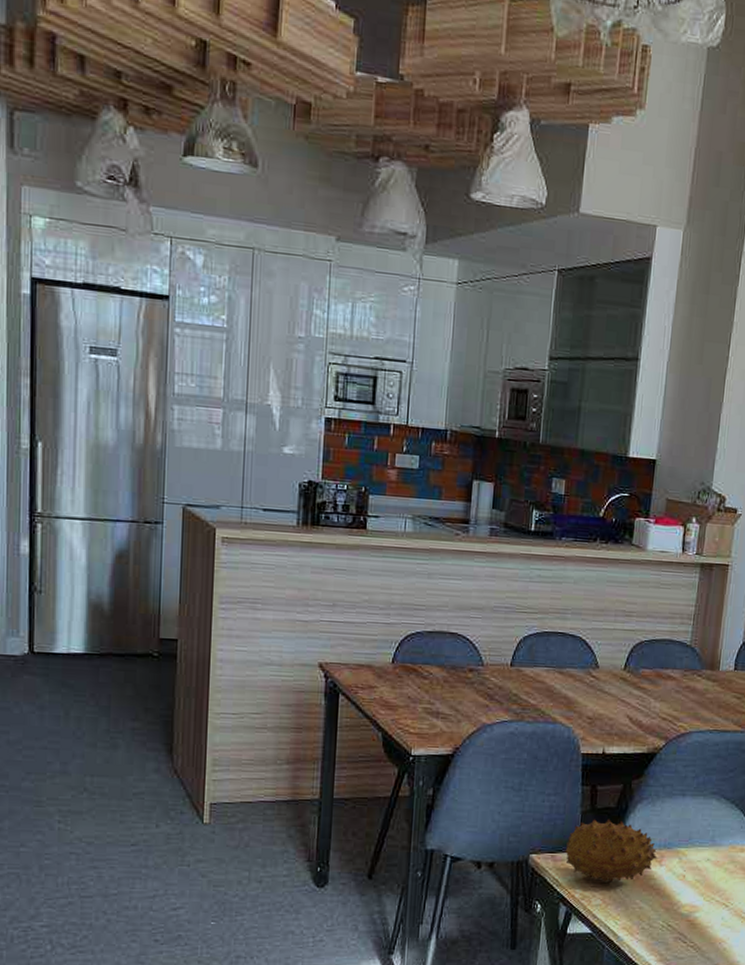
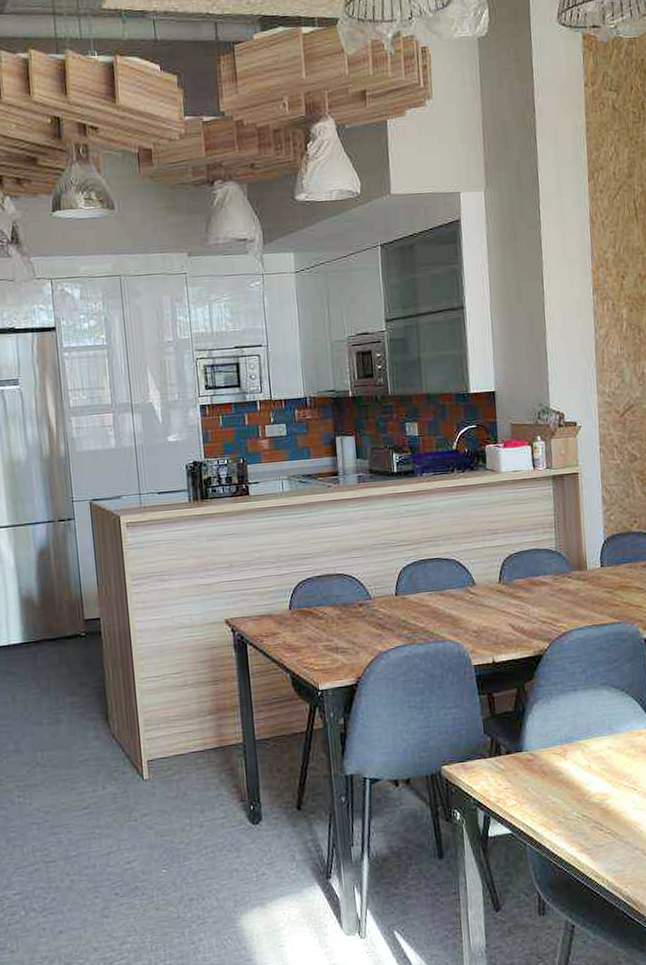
fruit: present [565,818,657,882] -> none [473,722,561,783]

